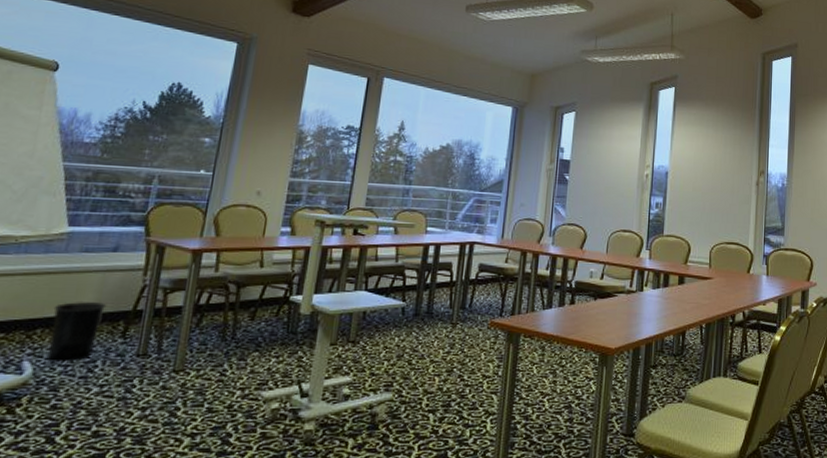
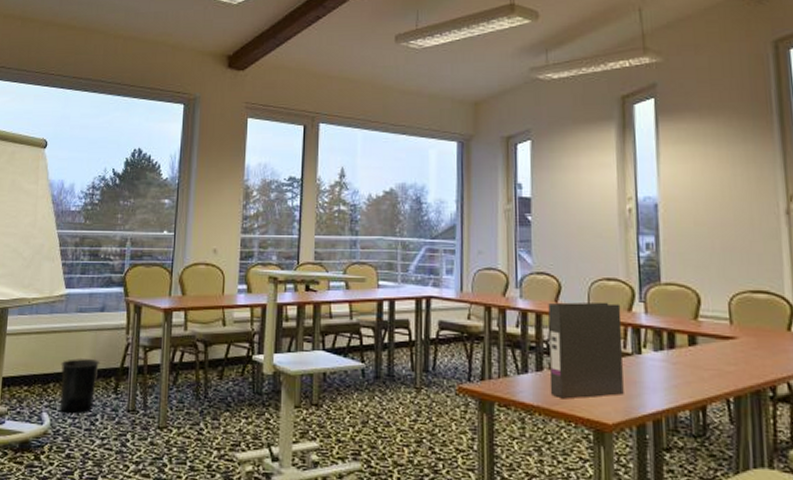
binder: none [568,249,632,329] -> present [548,302,624,399]

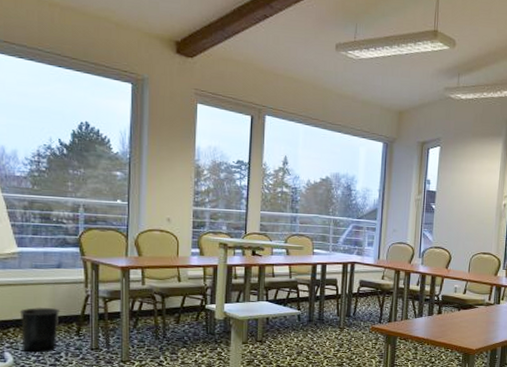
binder: present [548,302,624,399] -> none [436,268,490,334]

